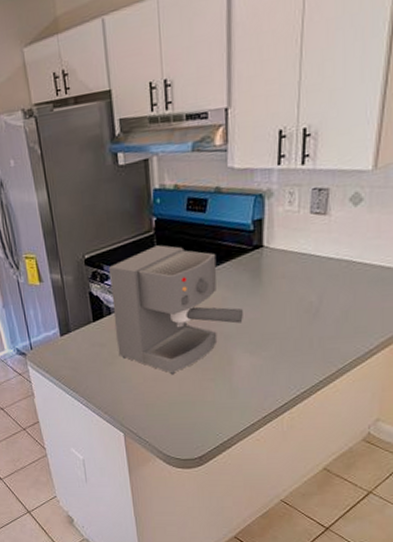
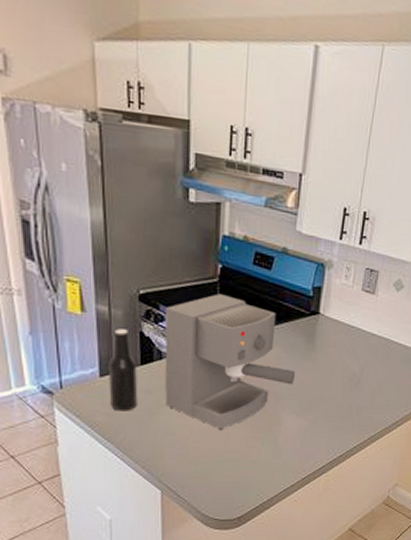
beer bottle: none [66,292,95,365] -> present [108,329,138,411]

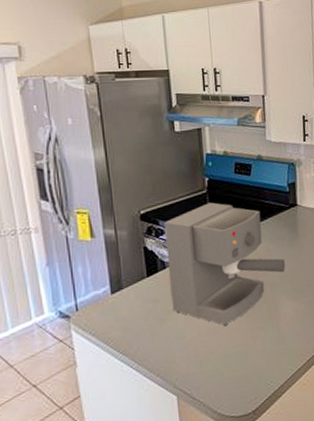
beer bottle: present [108,329,138,411] -> none [117,247,148,324]

